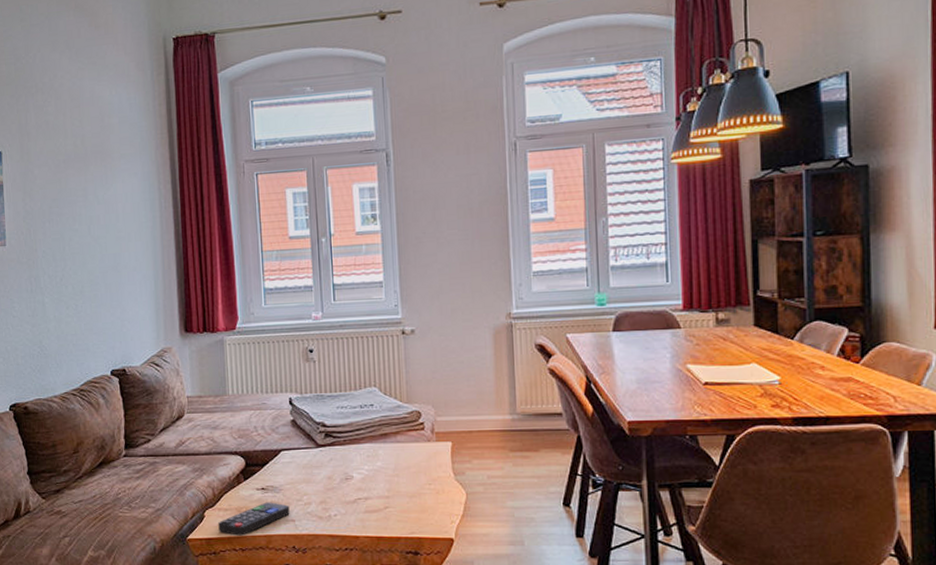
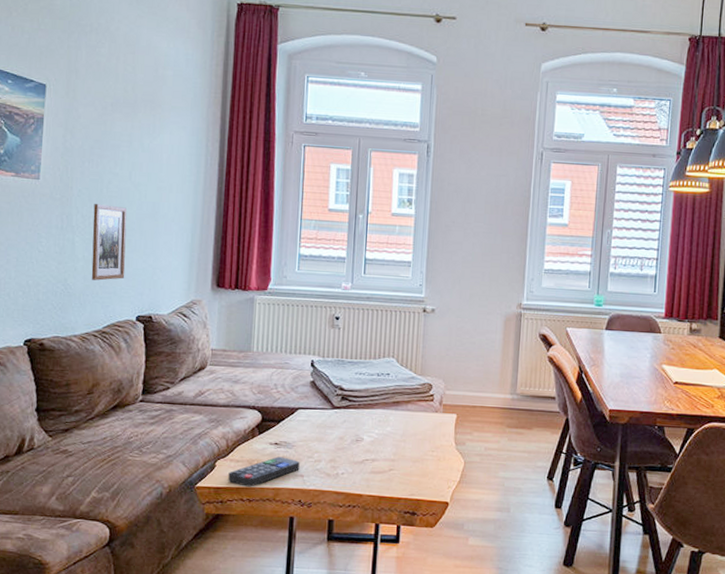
picture frame: none [58,262,96,339] -> present [91,204,127,281]

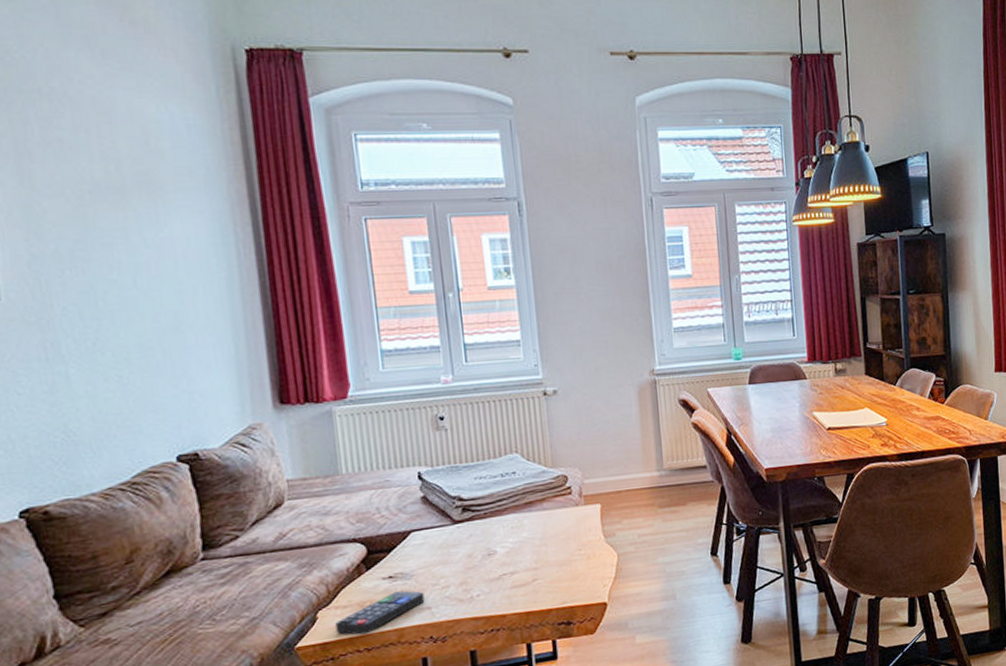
picture frame: present [91,204,127,281] -> none [88,321,151,420]

